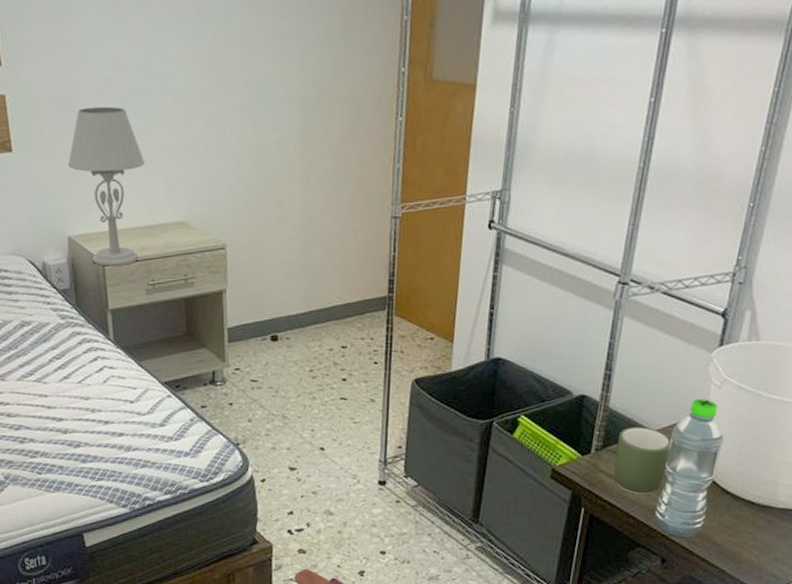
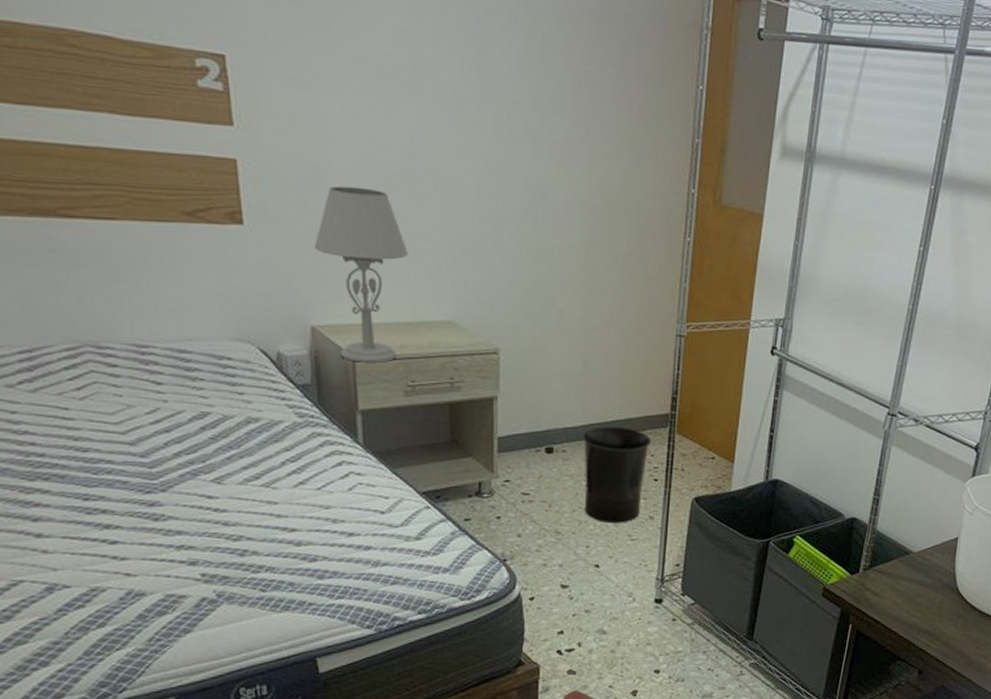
waste bin: none [304,311,370,407] -> present [582,426,651,523]
mug: present [613,426,671,495] -> none [879,548,929,612]
water bottle: present [655,399,724,539] -> none [914,524,974,652]

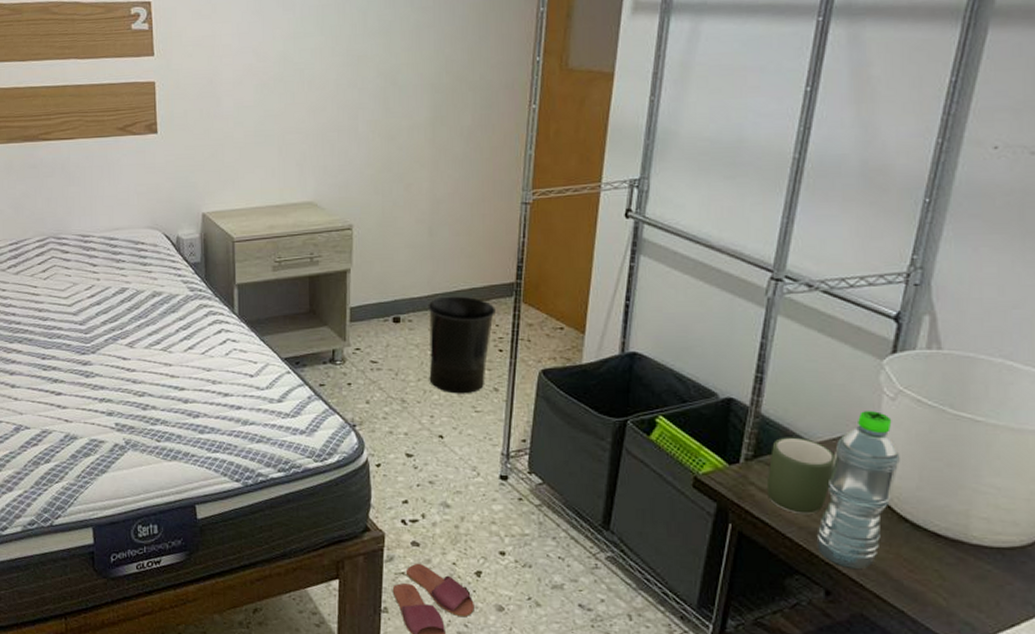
table lamp: present [313,186,408,363] -> none [206,92,279,242]
mug: none [879,548,929,612] -> present [766,437,835,515]
water bottle: none [914,524,974,652] -> present [816,411,900,570]

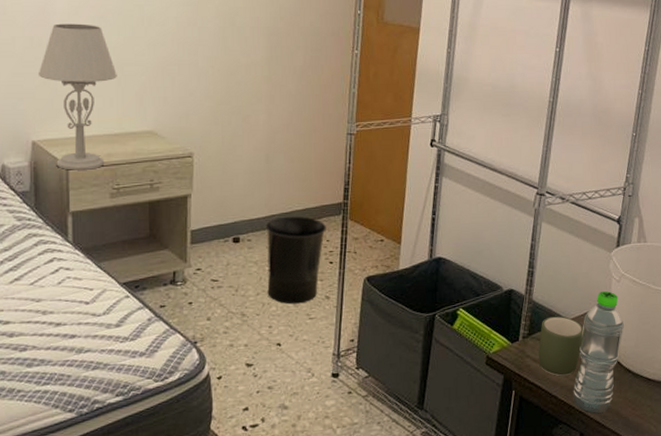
table lamp: none [206,92,279,242] -> present [37,23,117,170]

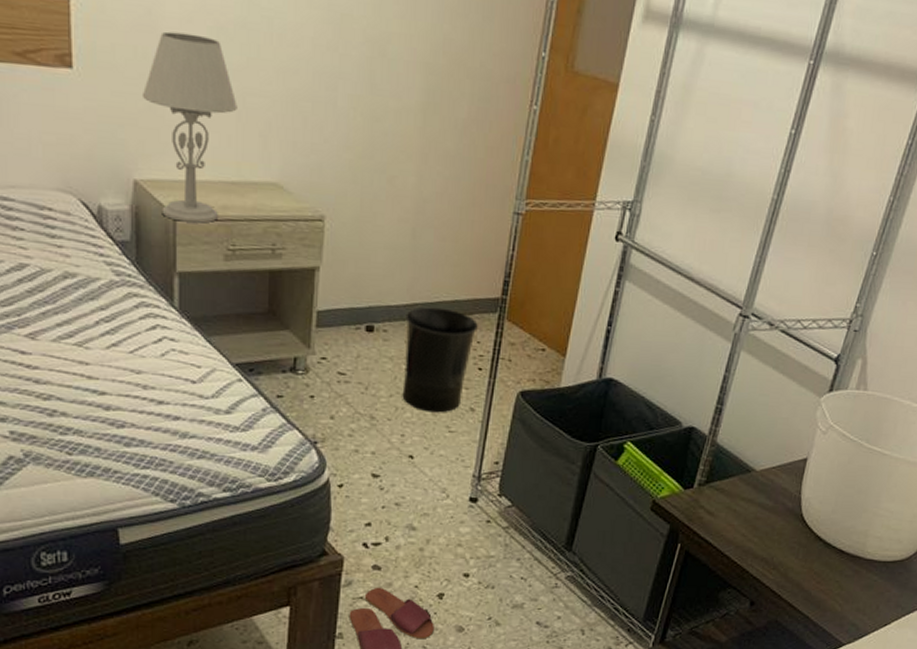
mug: present [538,316,583,377] -> none [713,464,773,535]
water bottle: present [573,291,624,414] -> none [748,443,823,583]

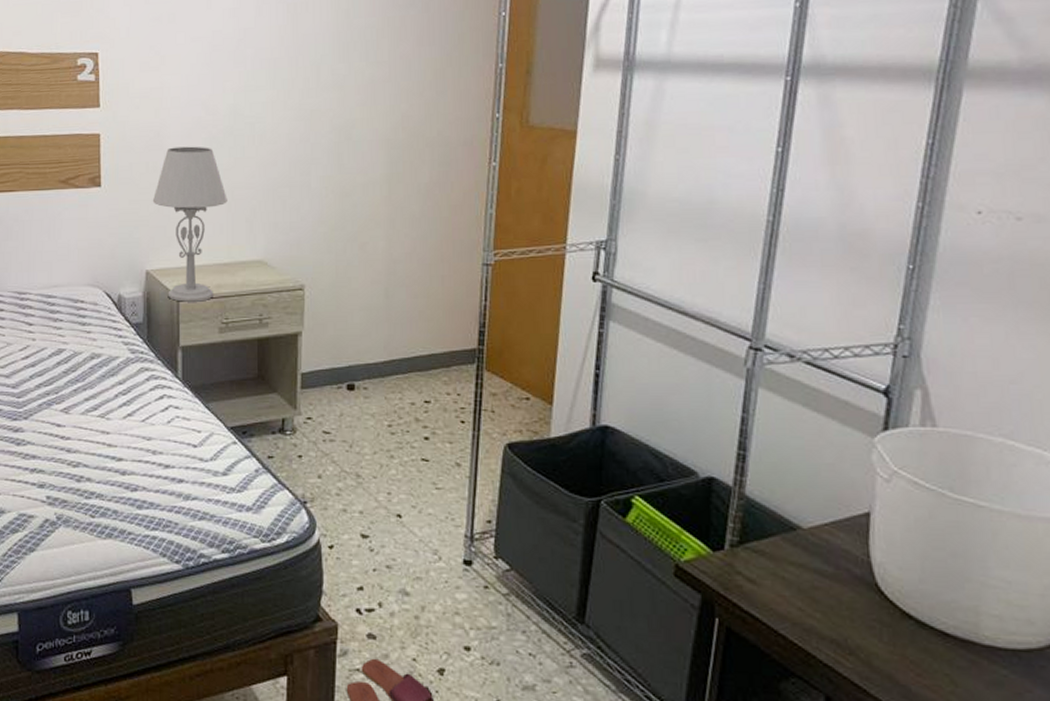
waste bin: present [402,306,478,413] -> none [384,362,457,469]

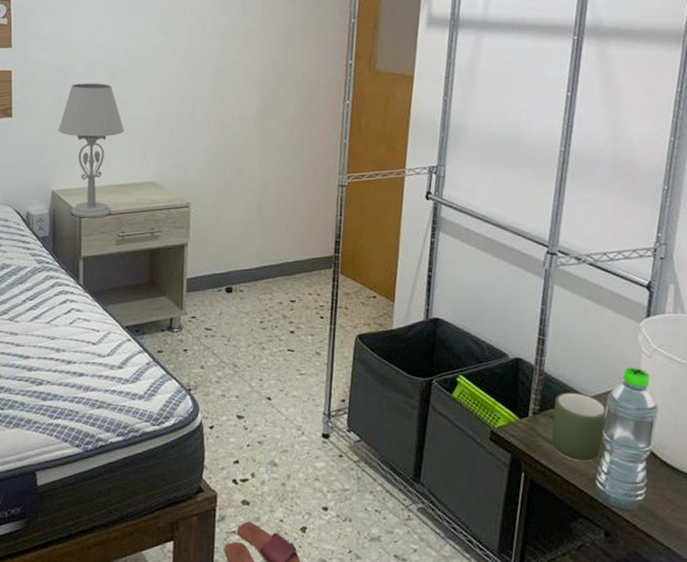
mug: none [754,521,829,610] -> present [551,392,607,463]
water bottle: none [812,494,899,673] -> present [595,368,659,511]

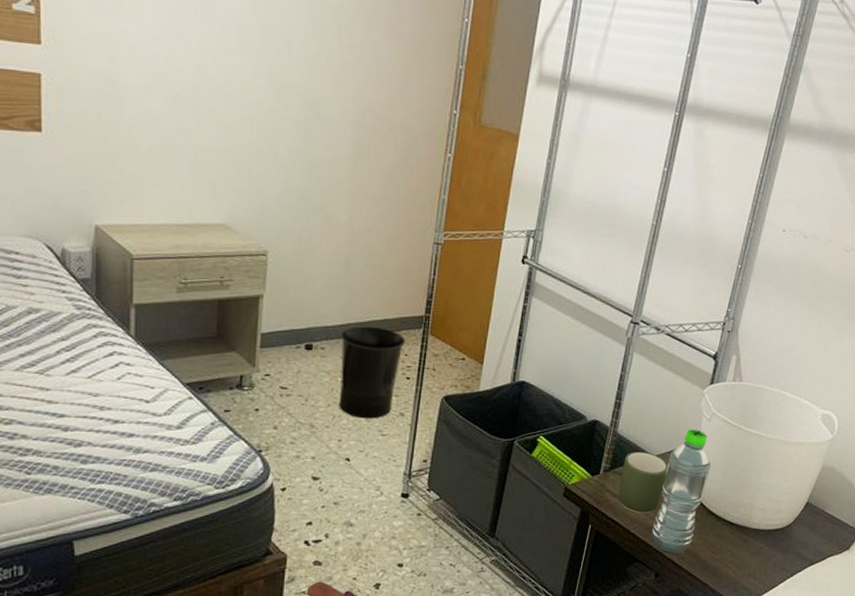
table lamp: present [58,83,124,218] -> none [104,99,190,261]
waste bin: none [257,268,317,358] -> present [339,326,405,419]

